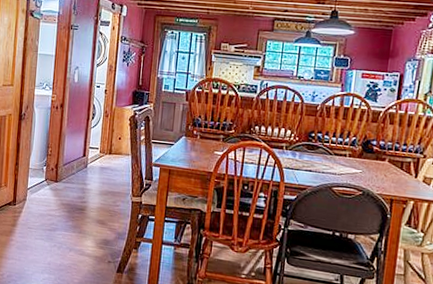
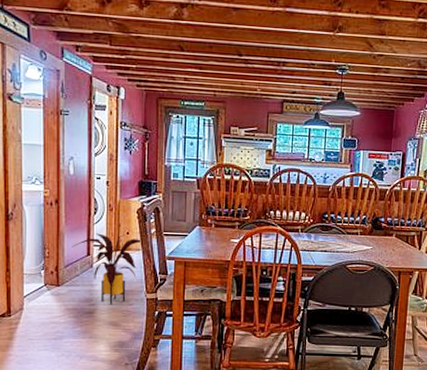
house plant: none [71,136,130,204] -> present [72,233,140,305]

